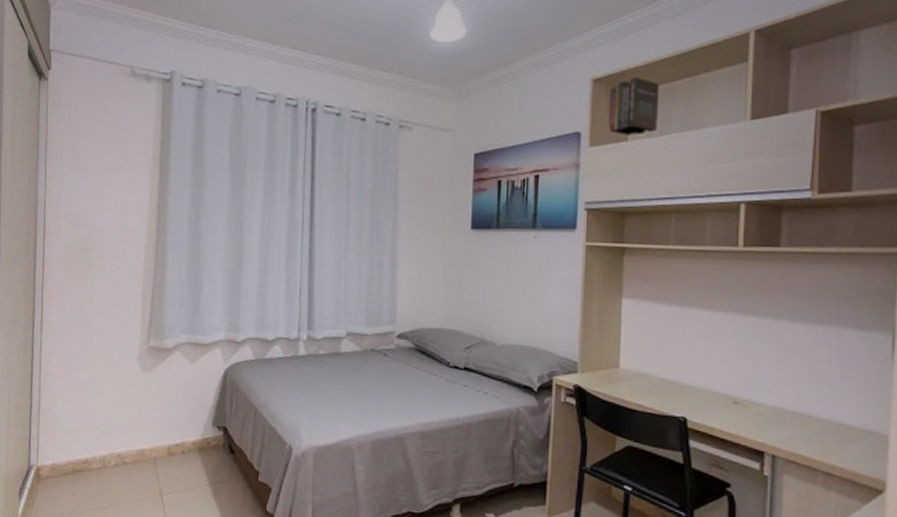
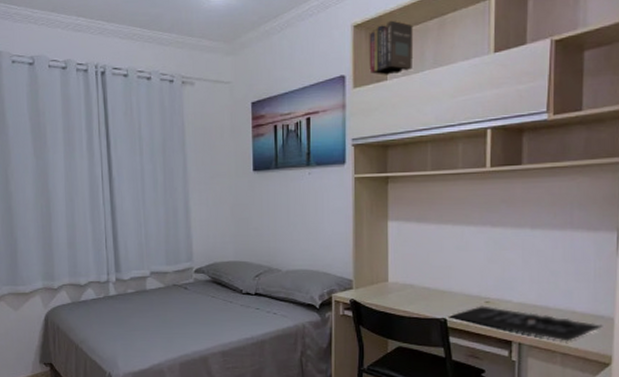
computer keyboard: none [689,406,875,459] -> present [449,306,603,341]

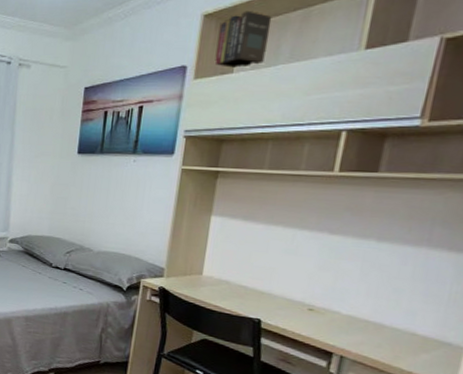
computer keyboard: present [449,306,603,341] -> none [264,312,449,363]

